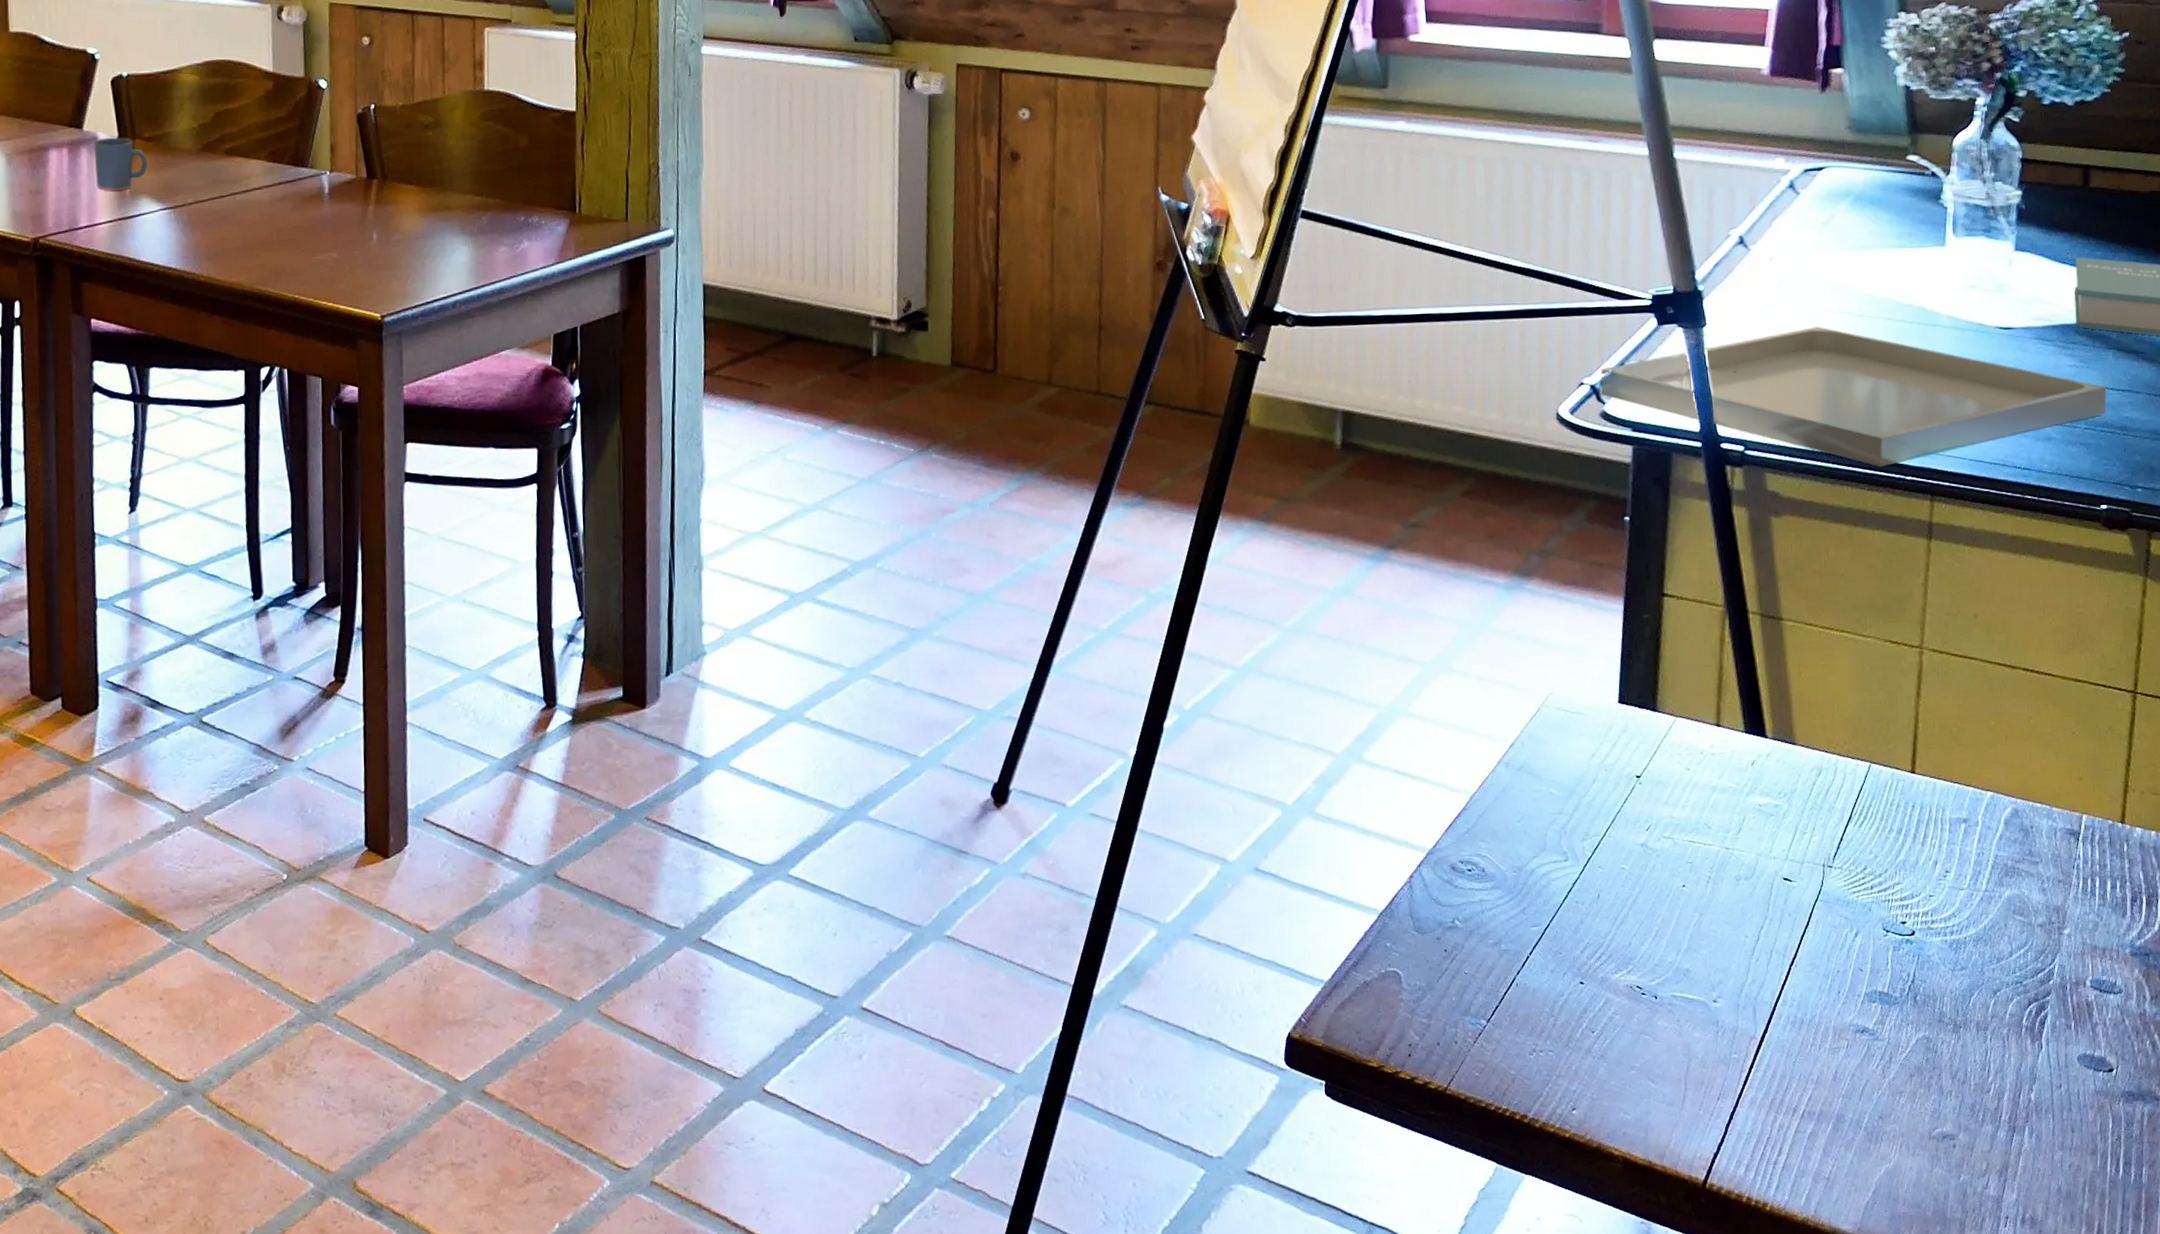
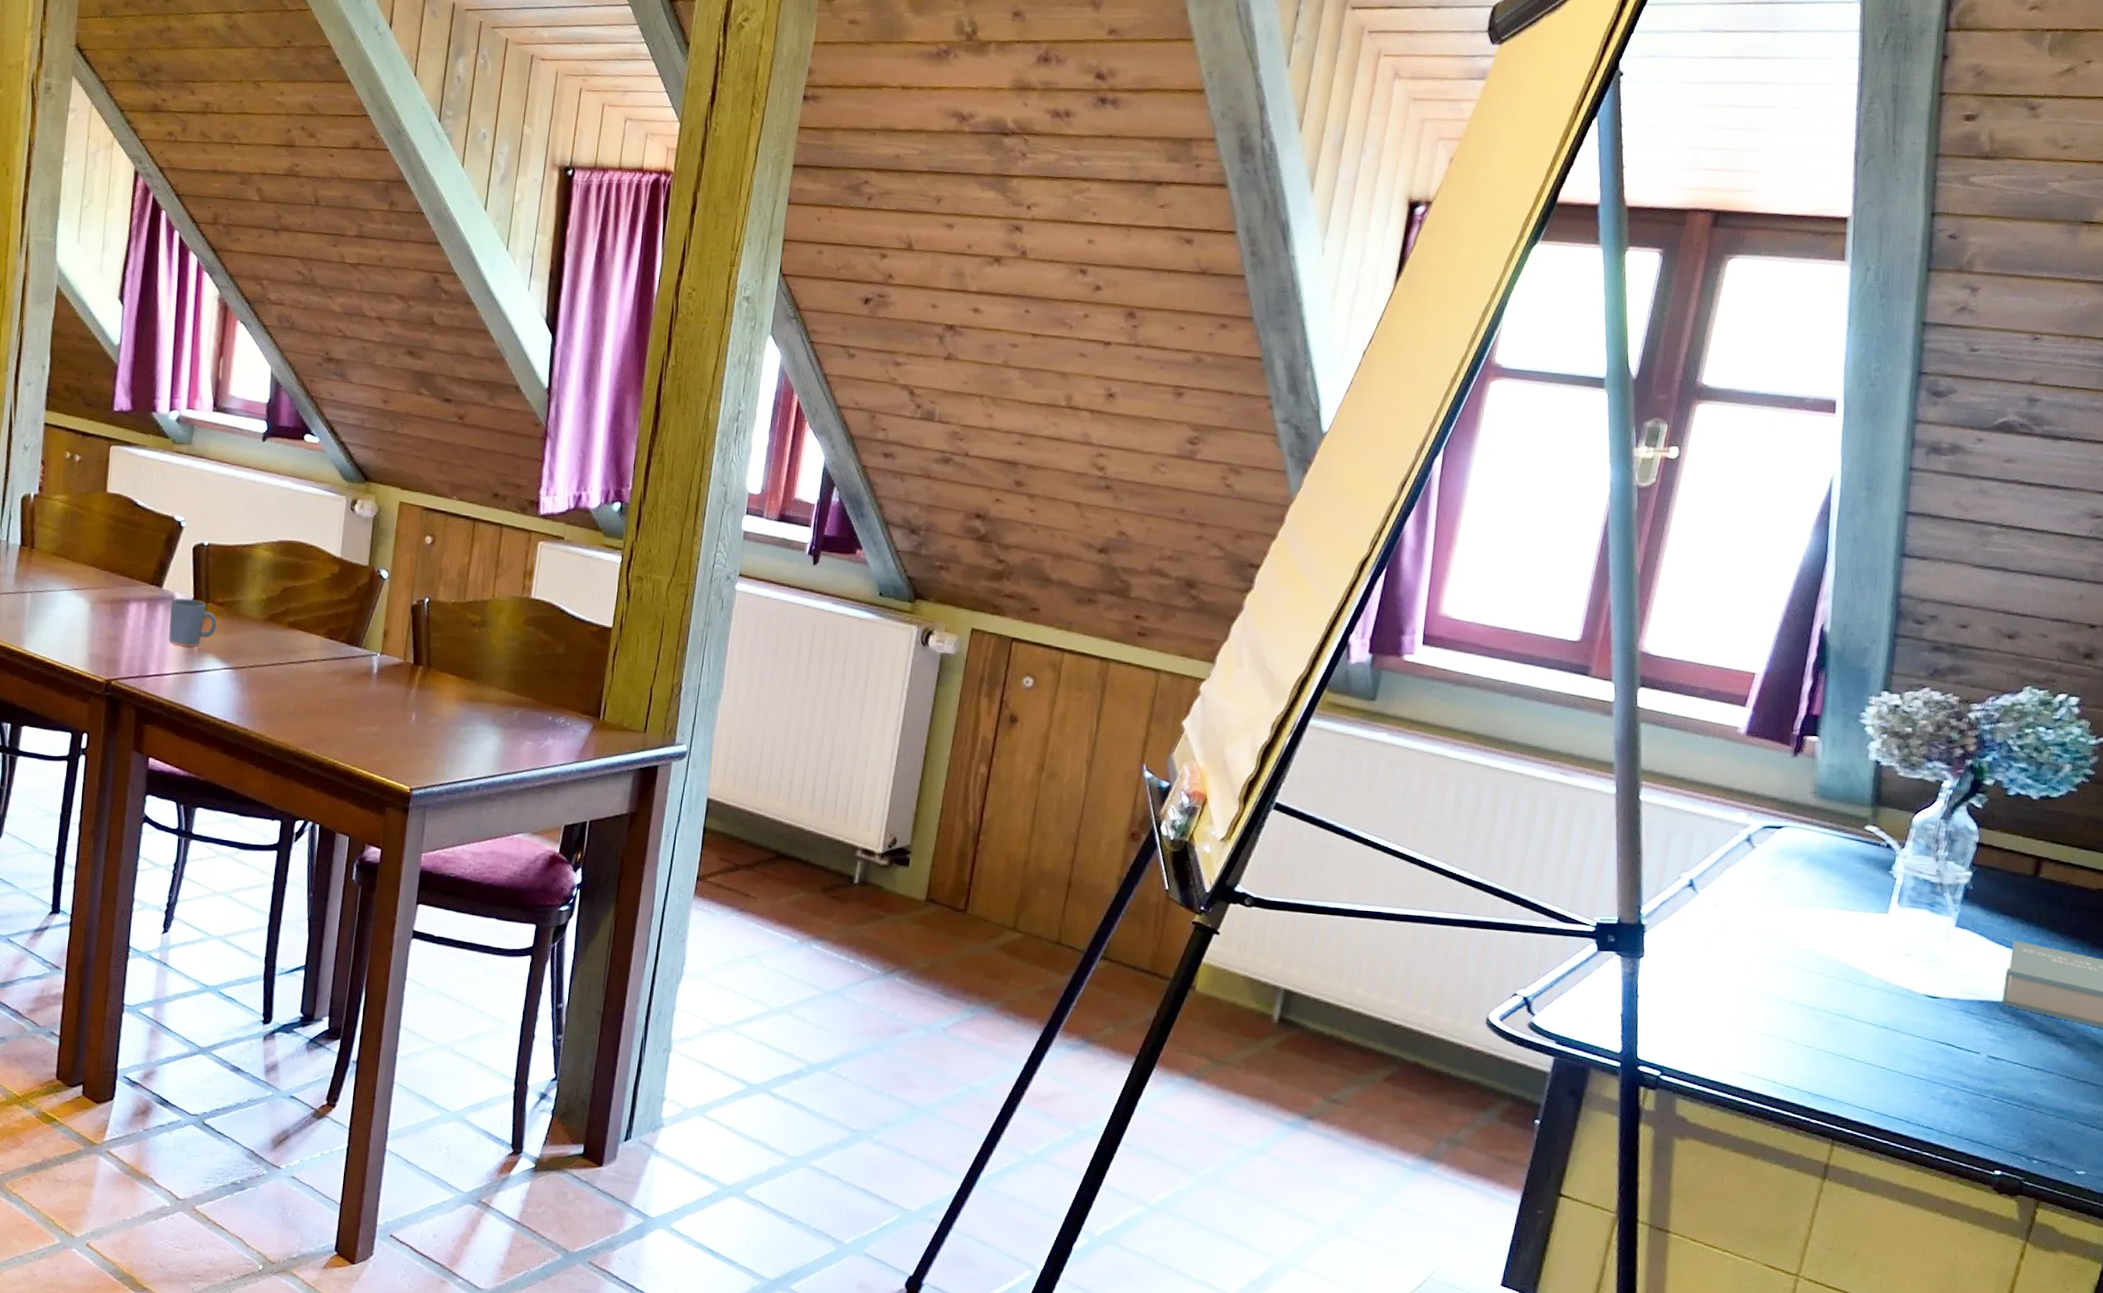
tray: present [1600,326,2107,468] -> none [1531,971,2021,1108]

